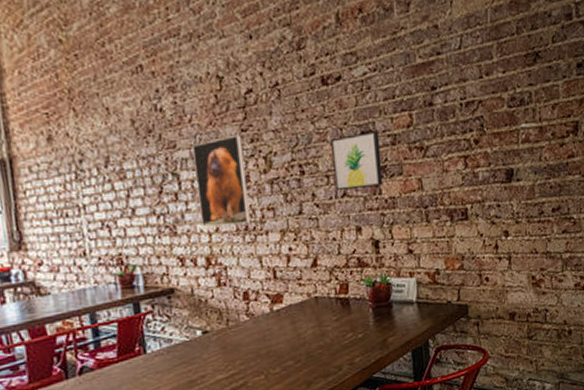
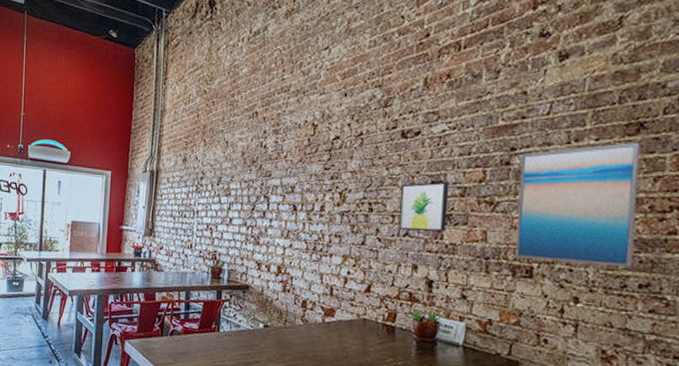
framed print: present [192,134,252,227] -> none [279,171,323,246]
wall art: none [442,71,546,202] -> present [515,142,642,267]

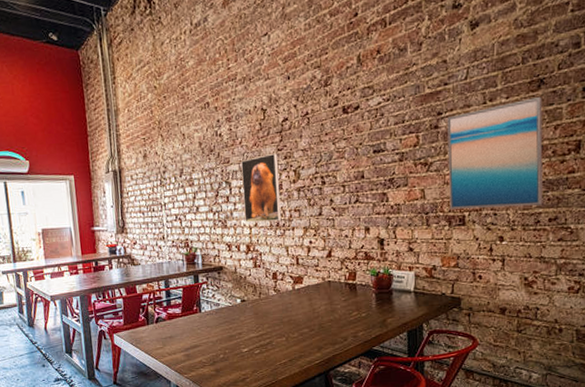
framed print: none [279,171,323,246] -> present [241,153,282,222]
wall art: present [399,182,450,232] -> none [348,150,390,198]

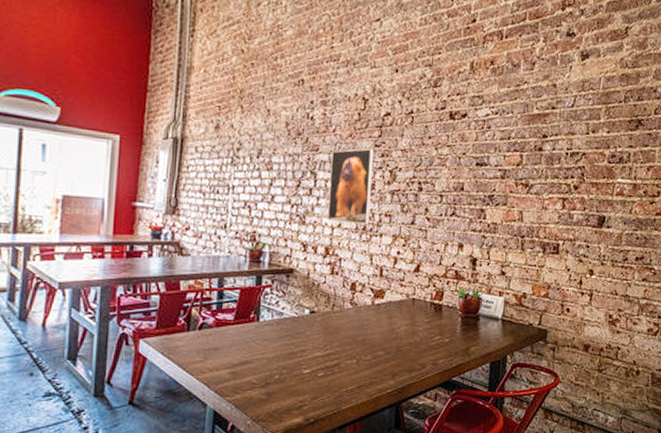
wall art: present [448,96,543,210] -> none [545,136,639,243]

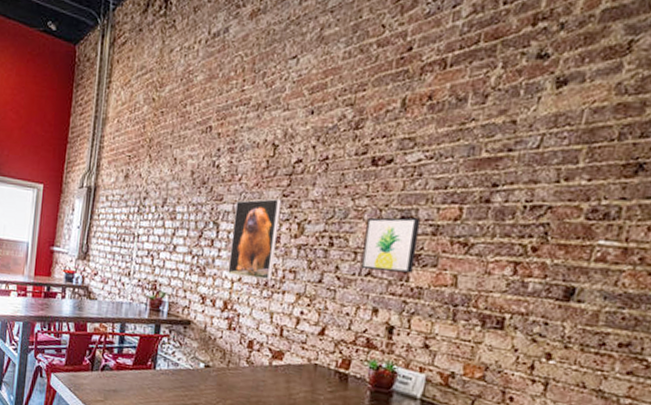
wall art: none [446,163,492,212] -> present [361,217,421,274]

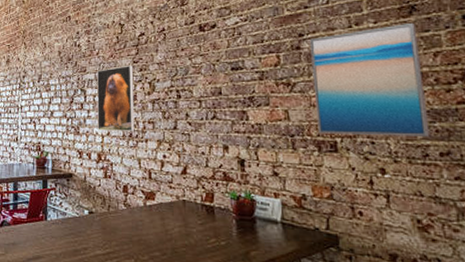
wall art: present [361,217,421,274] -> none [205,68,250,114]
wall art: none [486,185,638,324] -> present [310,22,431,137]

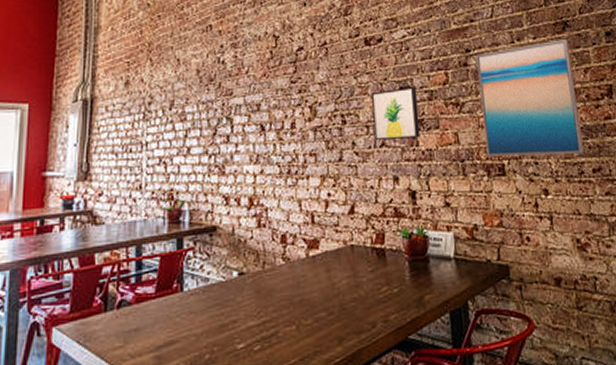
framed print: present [97,65,135,132] -> none [247,85,294,169]
wall art: none [205,68,250,114] -> present [372,87,420,141]

